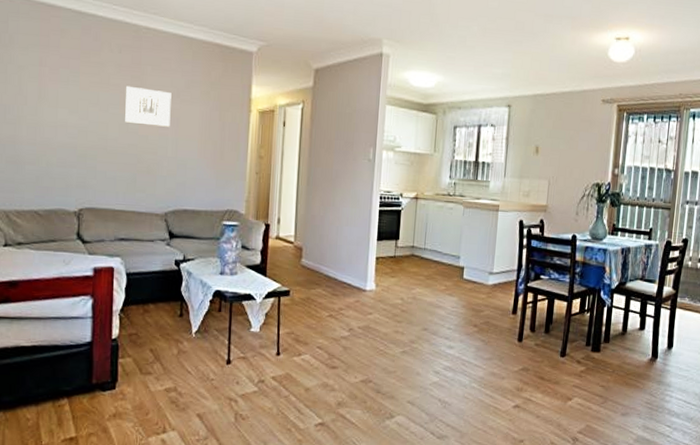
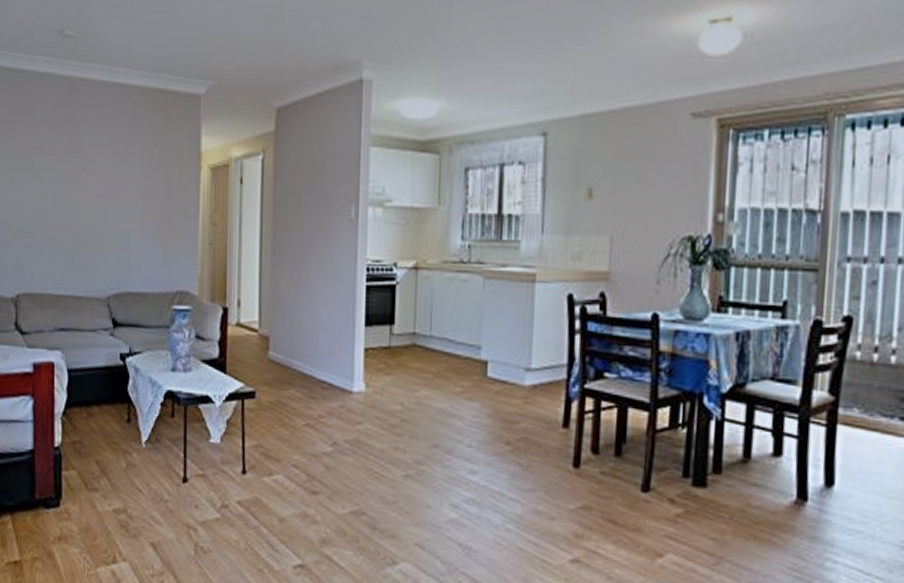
wall art: present [125,85,172,127] -> none [61,148,110,194]

